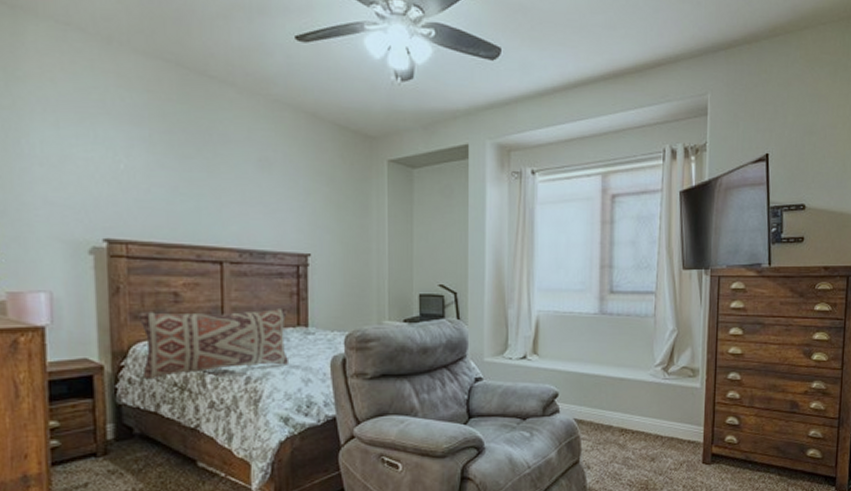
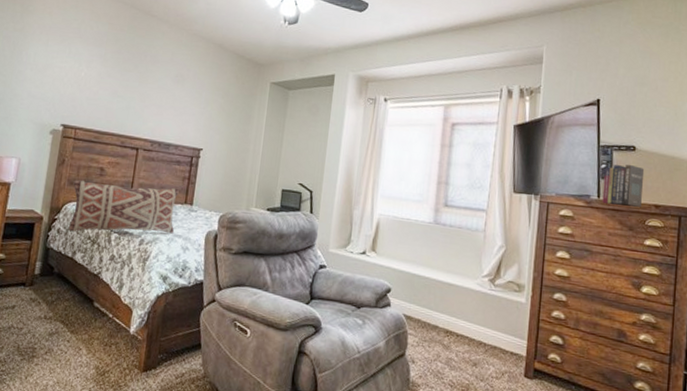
books: none [773,225,814,272] -> present [602,164,645,207]

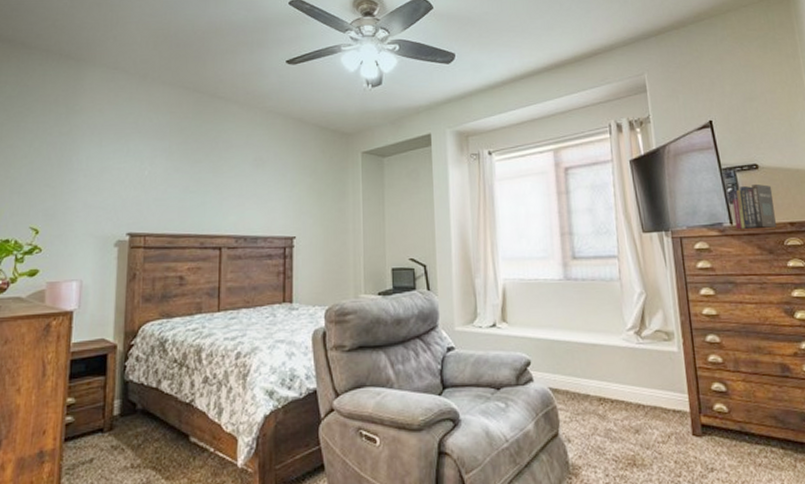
pillow: present [68,180,179,234] -> none [148,286,274,357]

